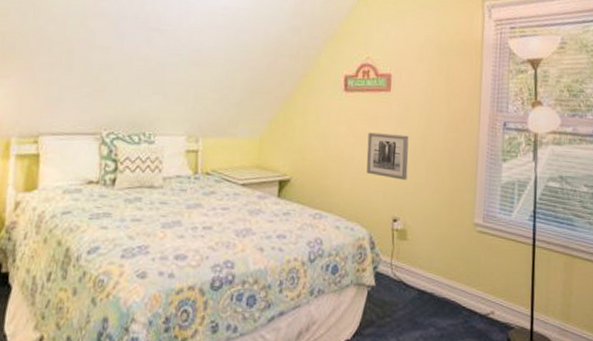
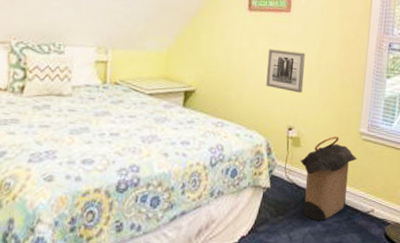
laundry hamper: none [407,227,472,325] -> present [299,135,357,222]

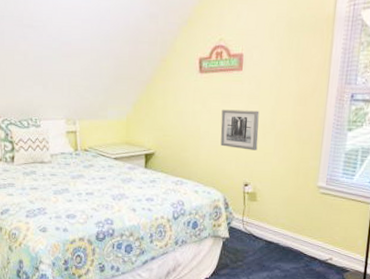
laundry hamper: present [299,135,357,222] -> none [256,190,315,268]

